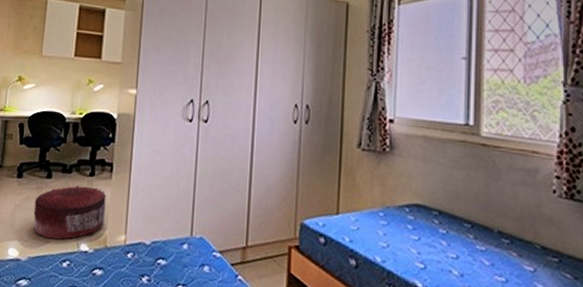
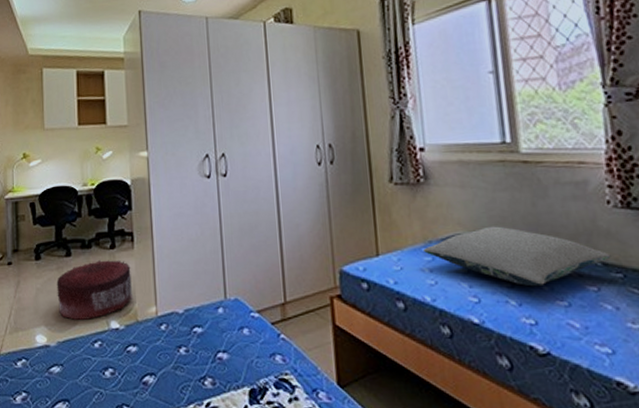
pillow: none [379,200,550,261] -> present [422,226,611,287]

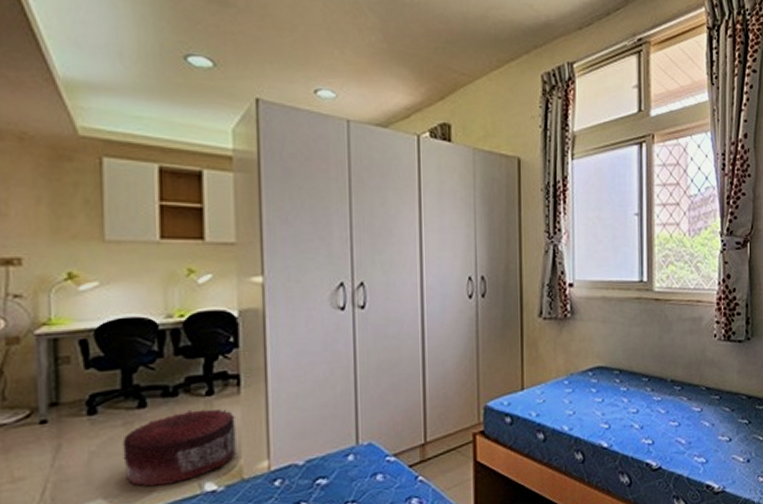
pillow: present [422,226,611,287] -> none [564,358,713,411]

